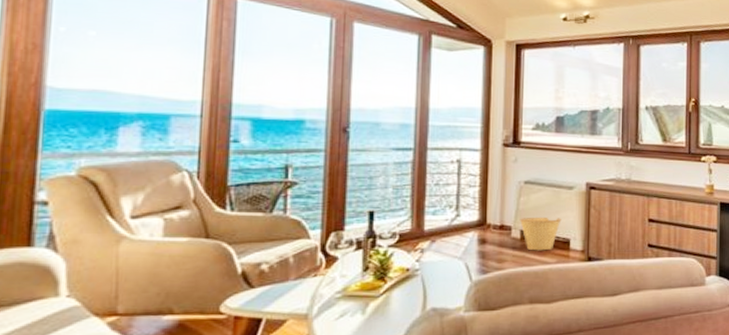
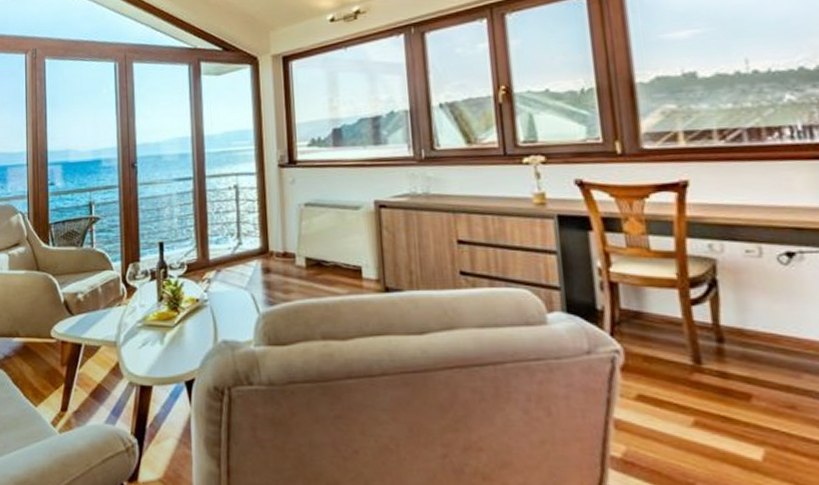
basket: present [520,217,562,251] -> none [303,242,350,281]

